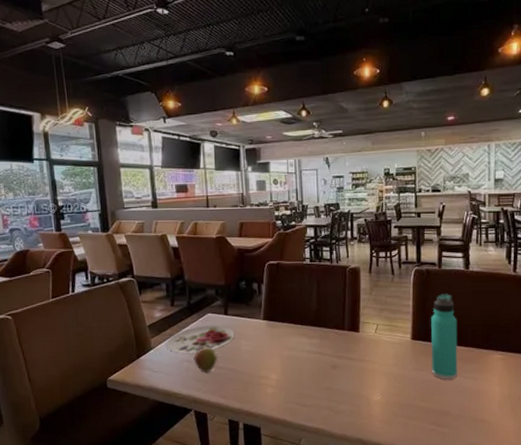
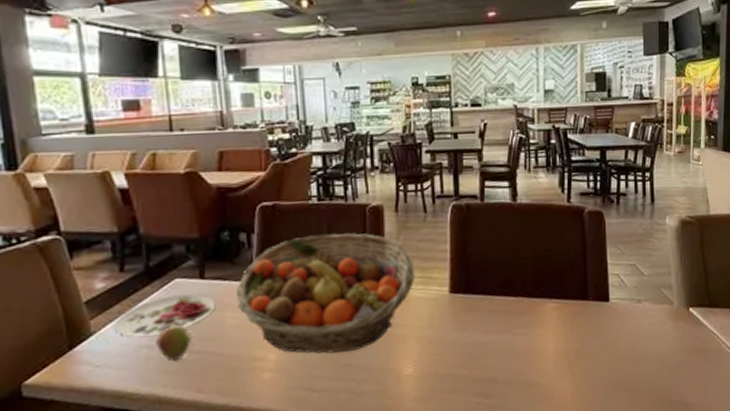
fruit basket: none [249,287,384,379] -> present [235,233,415,354]
thermos bottle: present [431,294,458,380] -> none [473,233,506,340]

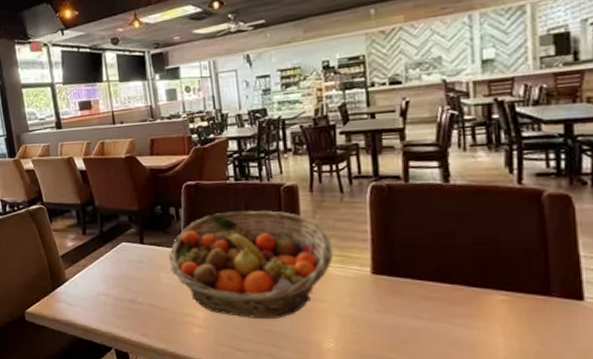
plate: present [114,294,216,337] -> none [81,255,153,286]
apple: present [156,325,191,362] -> none [110,280,136,309]

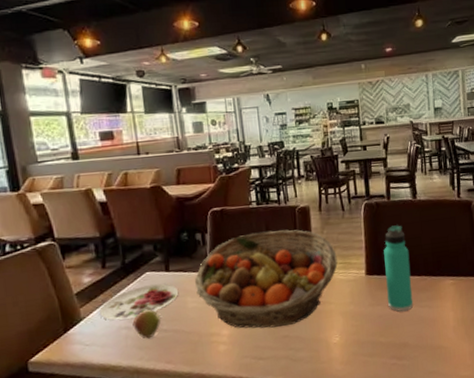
plate: none [81,255,153,286] -> present [99,284,179,321]
apple: none [110,280,136,309] -> present [132,310,161,339]
thermos bottle: none [398,215,441,327] -> present [384,225,414,312]

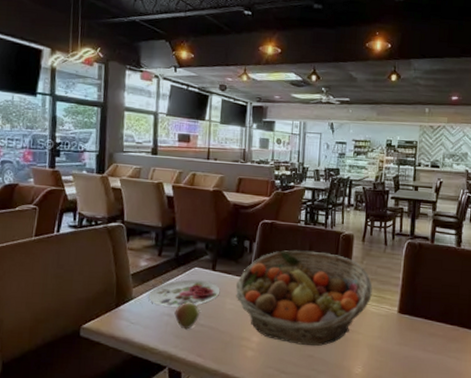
thermos bottle: present [384,225,414,312] -> none [416,269,445,358]

